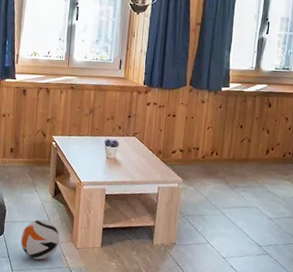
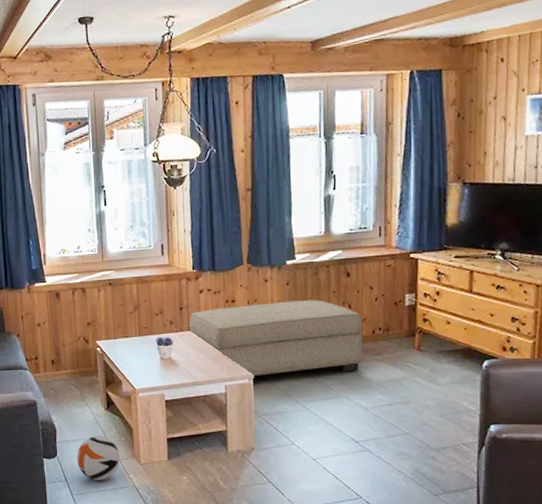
ottoman: none [134,120,277,187] -> present [189,300,363,376]

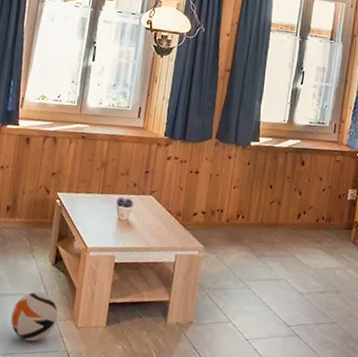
ottoman: present [189,300,363,376] -> none [151,177,309,256]

